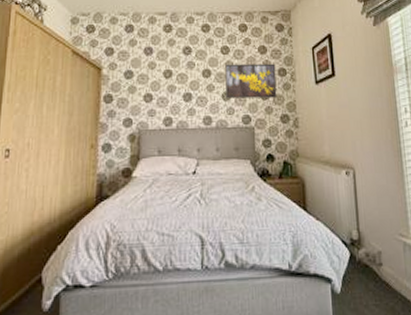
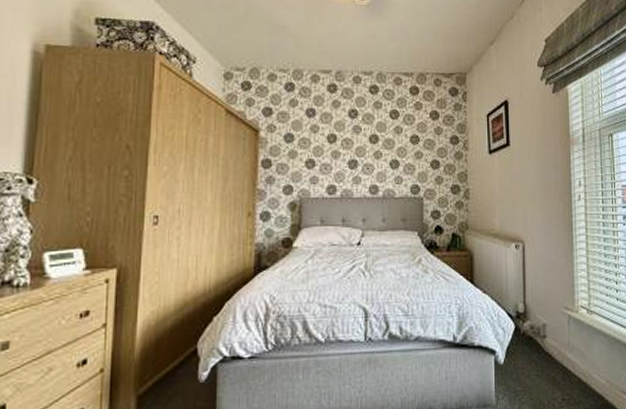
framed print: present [225,63,277,99] -> none [394,129,448,167]

